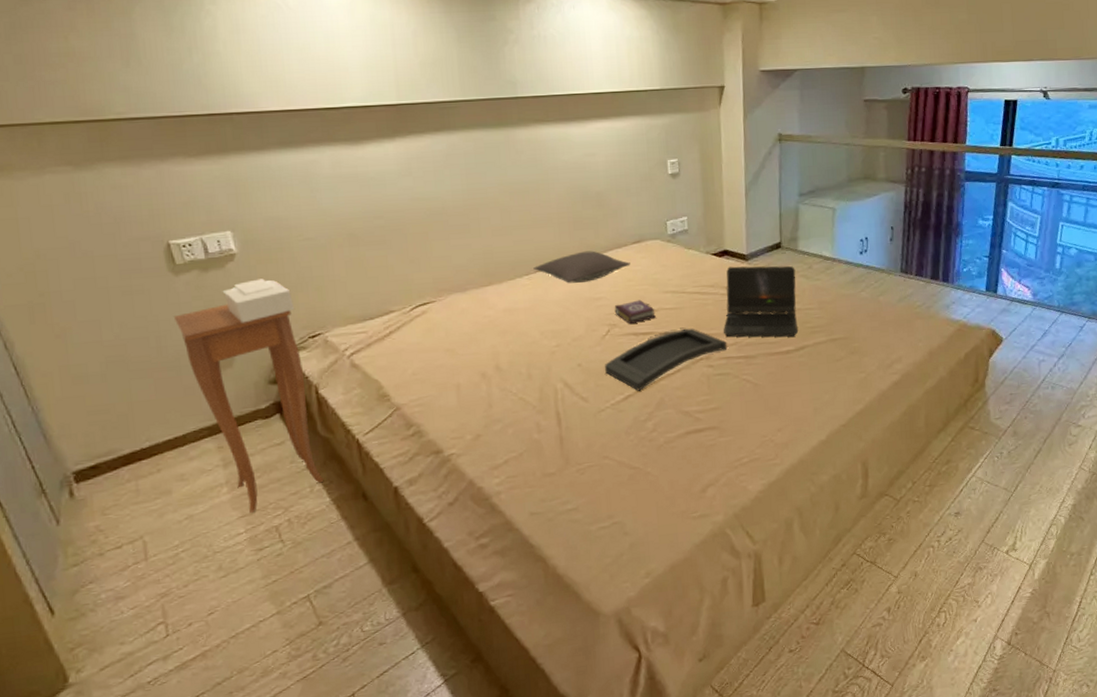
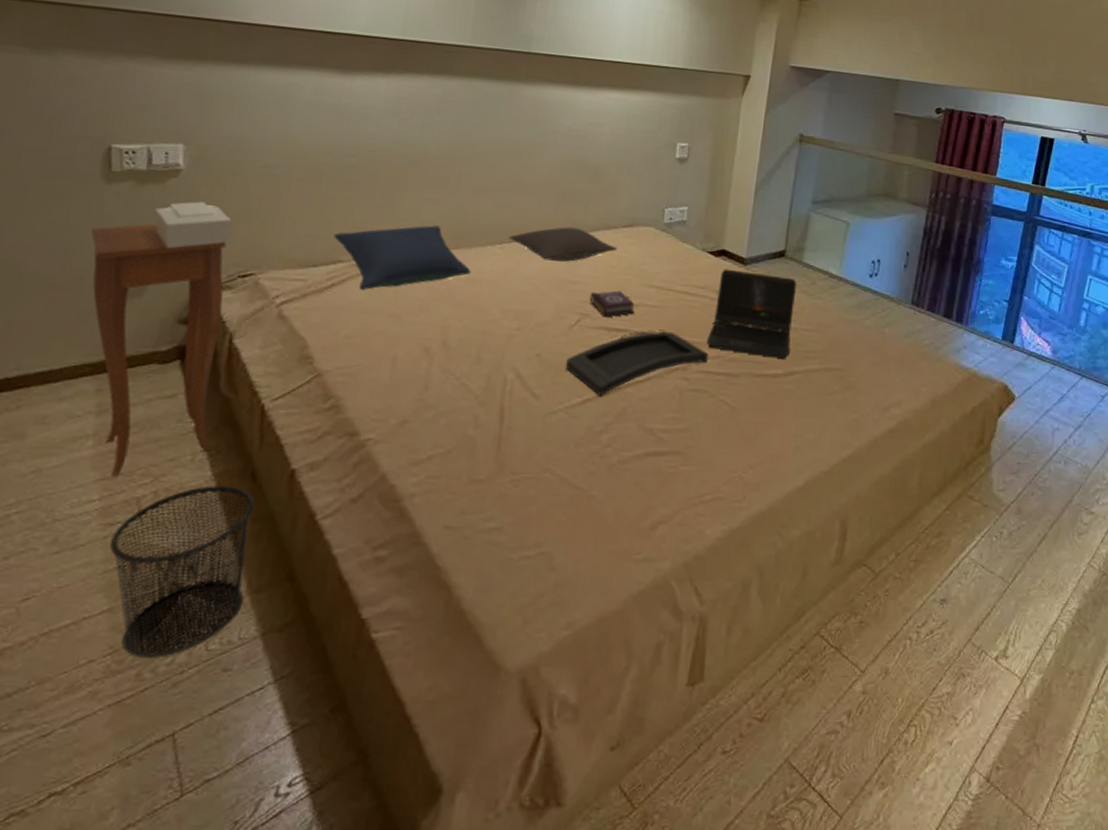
waste bin: none [264,506,381,644] -> present [110,485,255,658]
pillow: none [381,267,507,333] -> present [334,225,471,290]

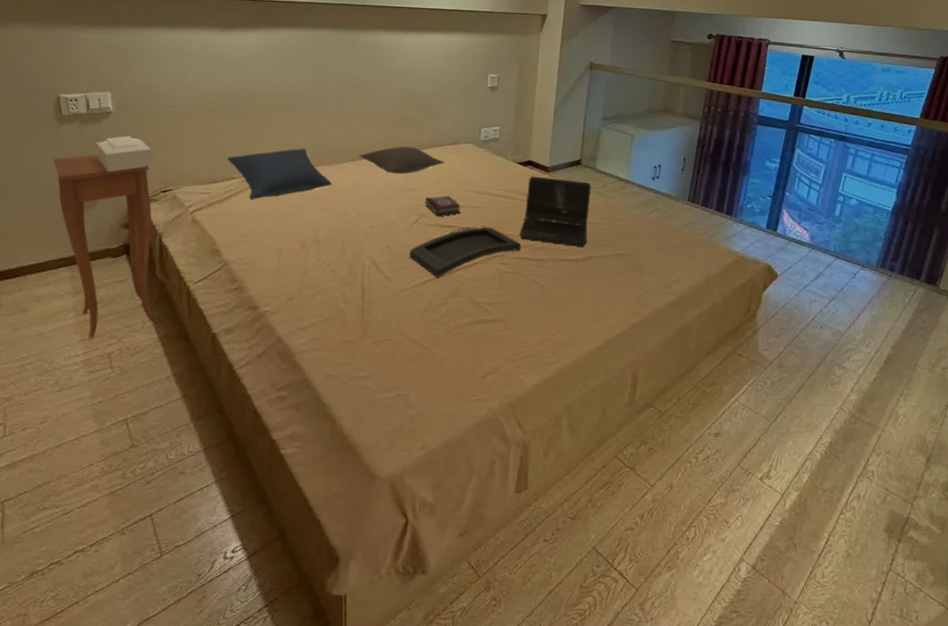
waste bin: present [110,485,255,658] -> none [94,345,190,464]

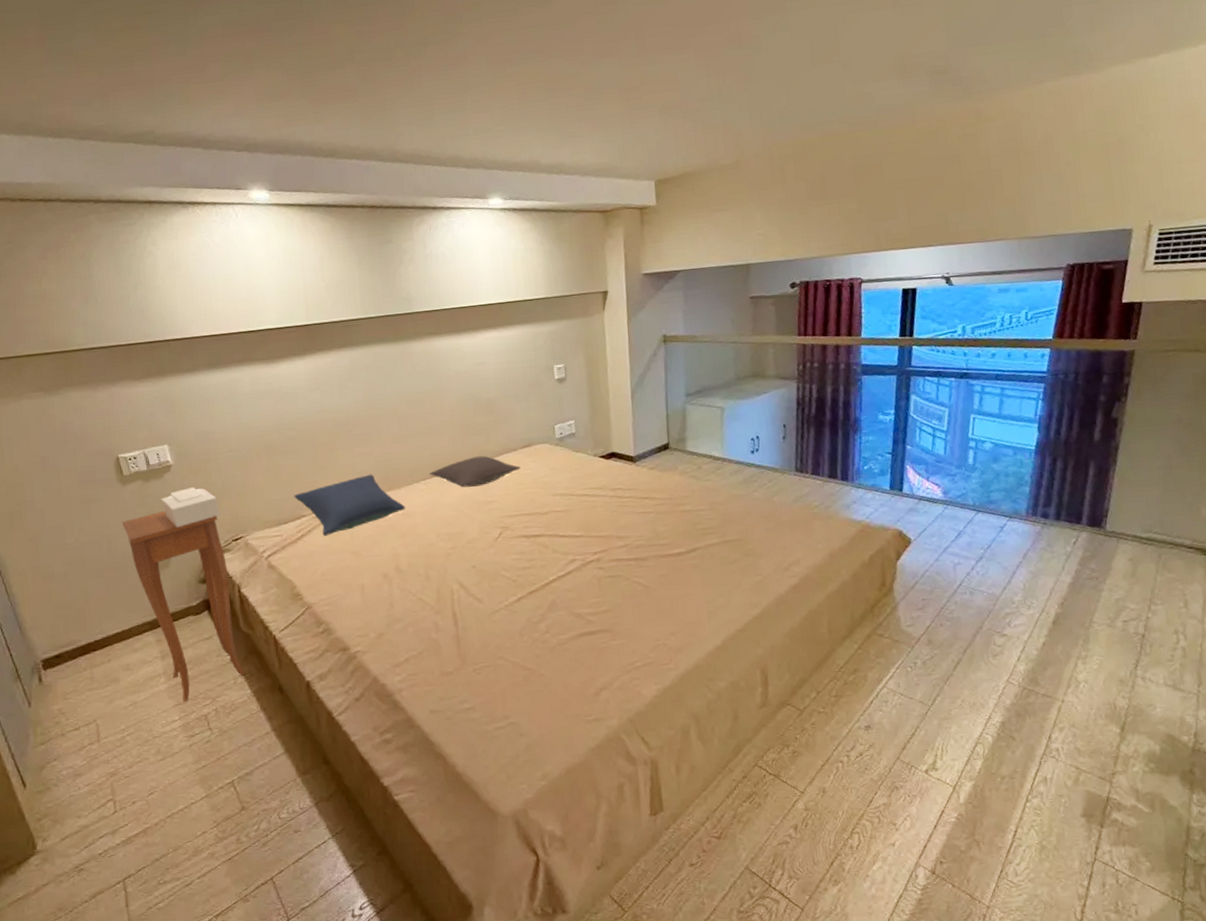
tray: present [410,226,522,278] -> none [498,530,618,593]
book: present [425,195,461,217] -> none [506,502,546,527]
laptop computer: present [520,176,591,247] -> none [613,466,689,539]

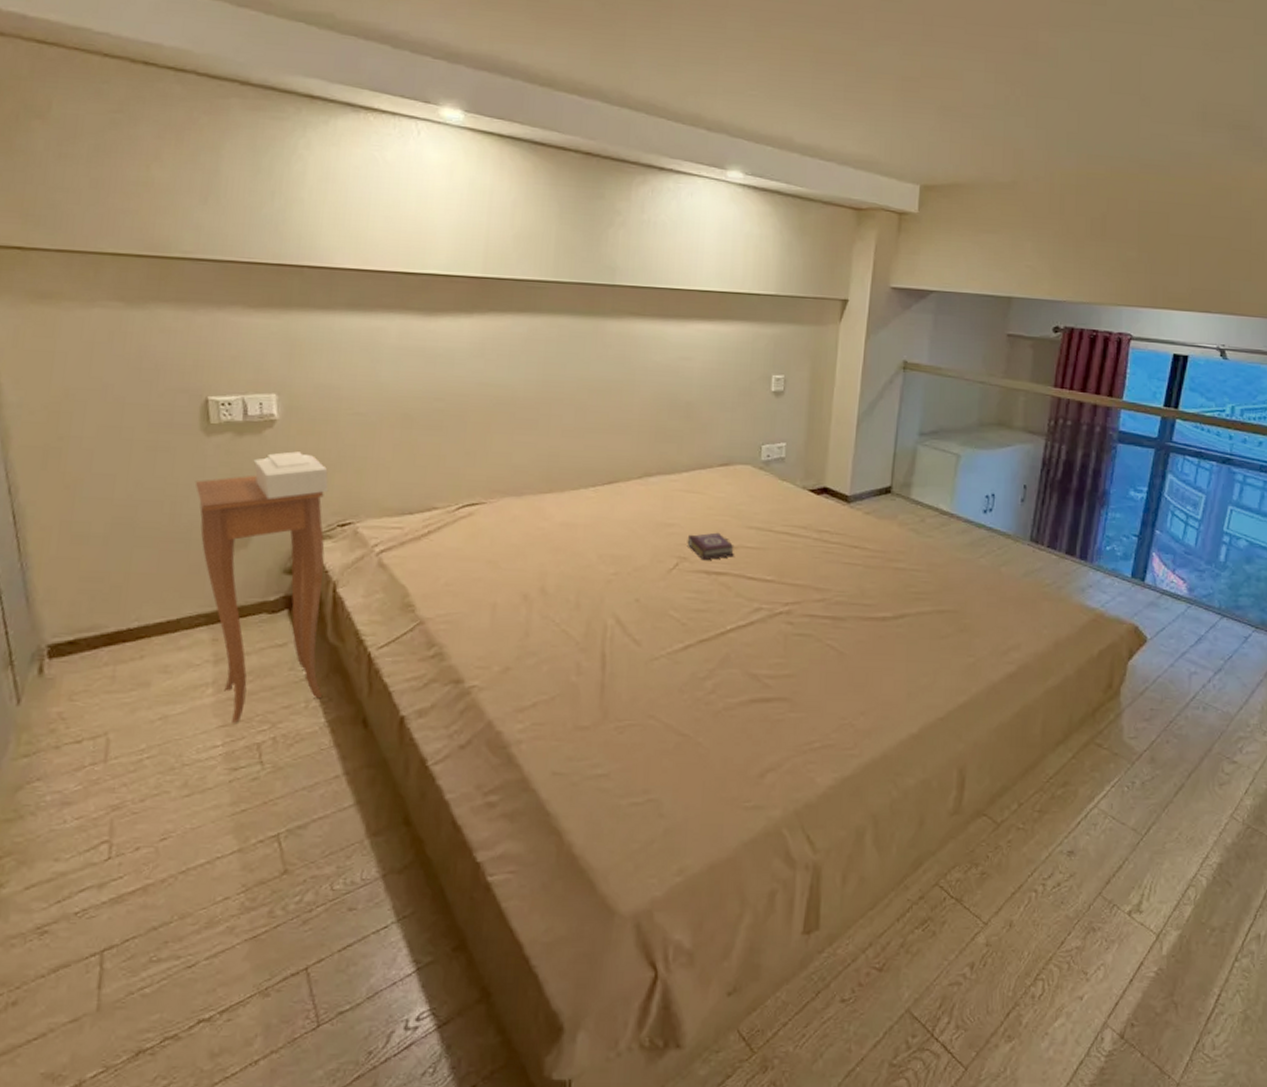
pillow: present [294,474,406,536] -> none [427,469,565,537]
pillow: present [429,455,521,488] -> none [602,467,713,504]
book: none [506,502,546,527] -> present [687,532,734,561]

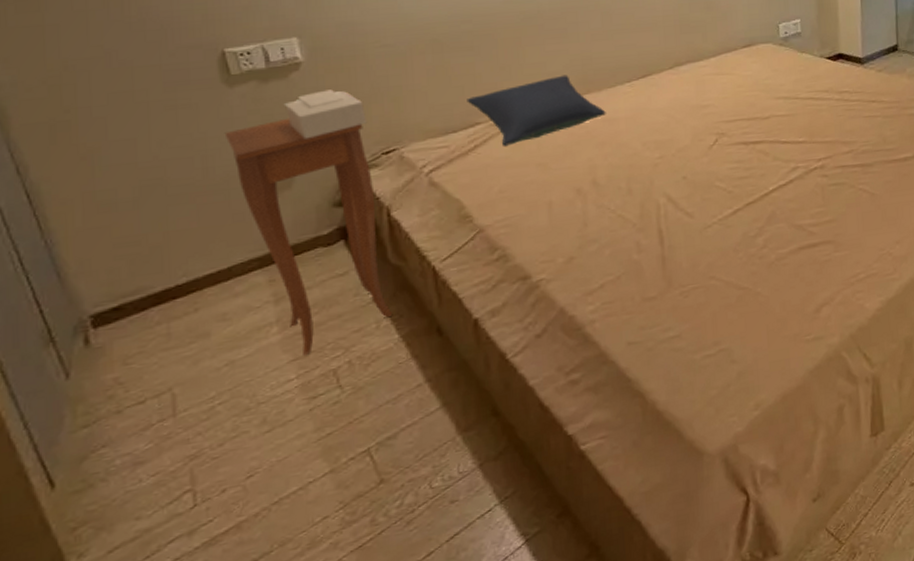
pillow: none [427,469,565,537] -> present [466,75,606,146]
book: present [687,532,734,561] -> none [722,106,767,134]

